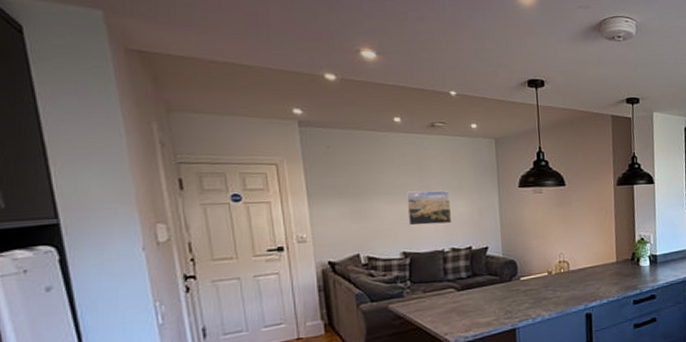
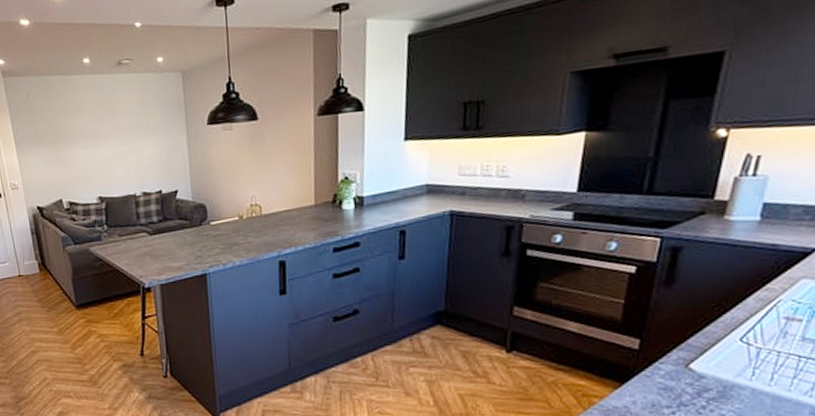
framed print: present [406,190,452,226] -> none [99,132,143,171]

